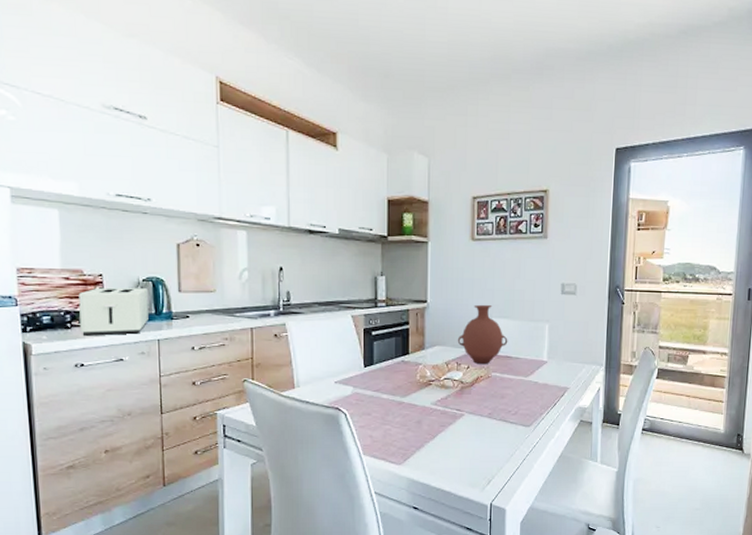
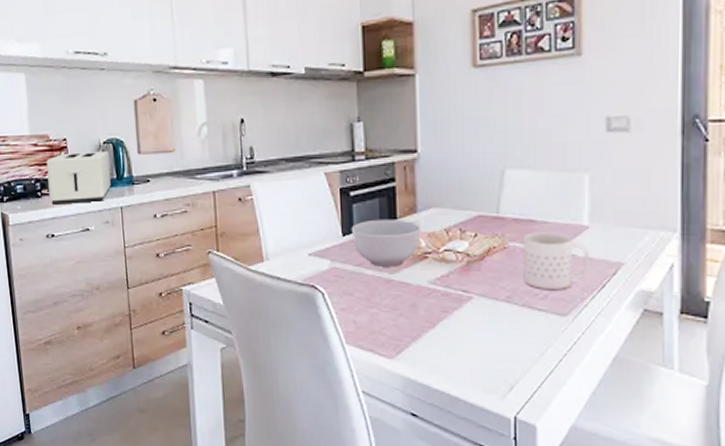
bowl: none [371,354,427,392] -> present [351,219,421,267]
vase: present [457,304,508,364] -> none [459,151,530,230]
mug: none [501,365,547,408] -> present [523,232,589,291]

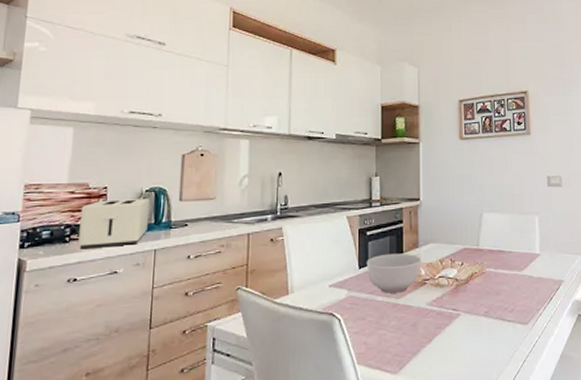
mug: present [523,232,589,291] -> none [496,259,541,305]

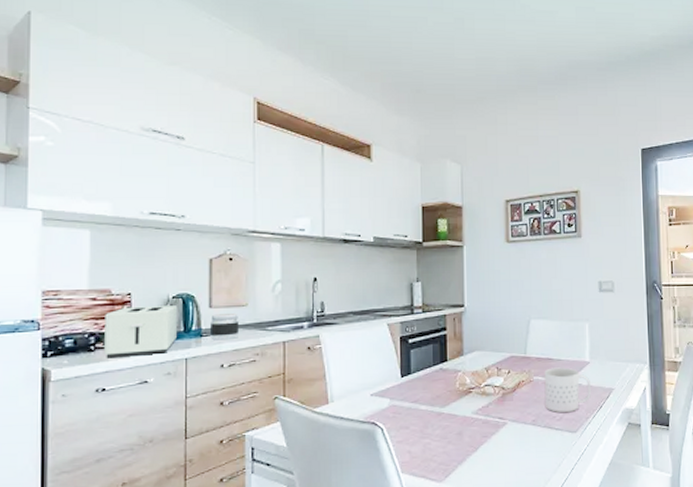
jar: none [179,206,207,232] -> present [210,314,240,341]
bowl: present [366,253,422,293] -> none [408,361,466,402]
mug: none [496,259,541,305] -> present [544,367,591,413]

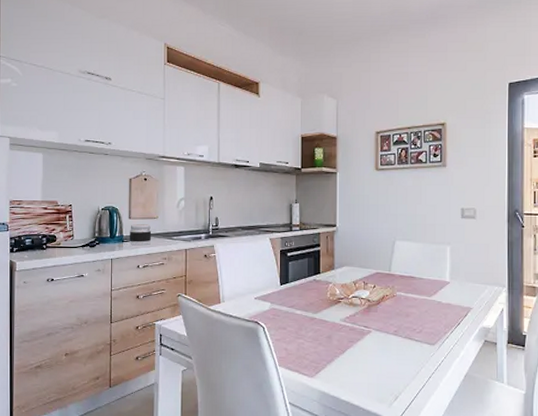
toaster: present [101,305,178,358] -> none [51,215,106,256]
mug: present [544,367,591,413] -> none [406,285,450,327]

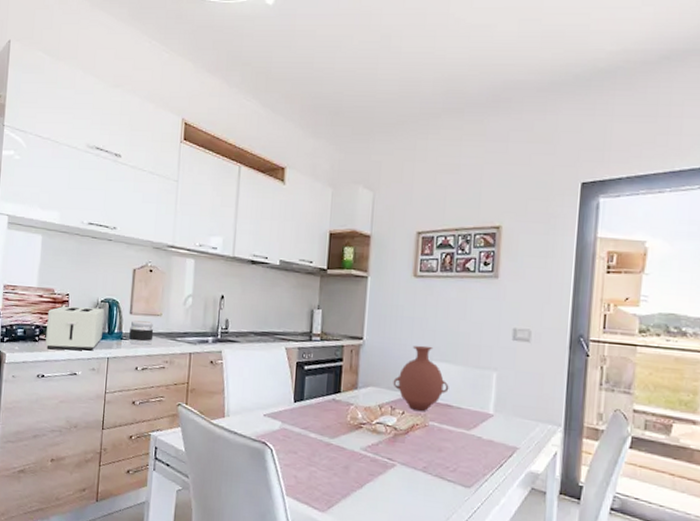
toaster: none [51,215,106,256] -> present [44,305,105,351]
vase: none [364,228,411,283] -> present [393,345,449,411]

